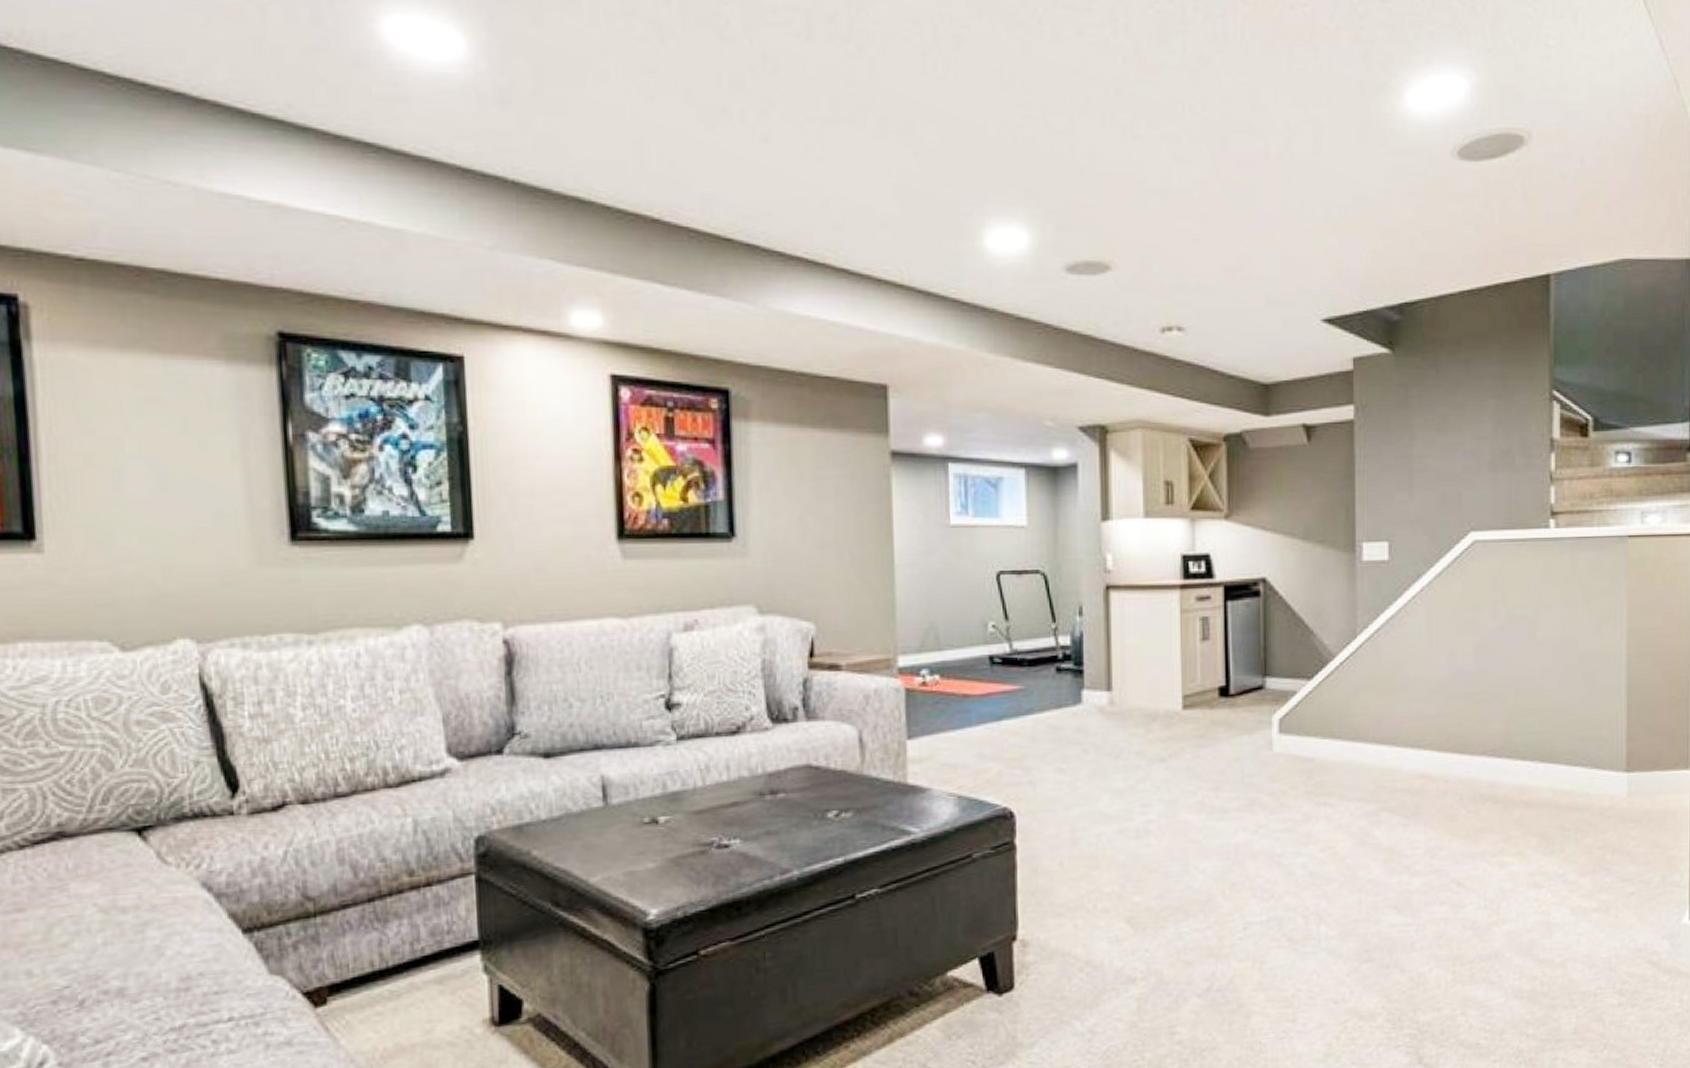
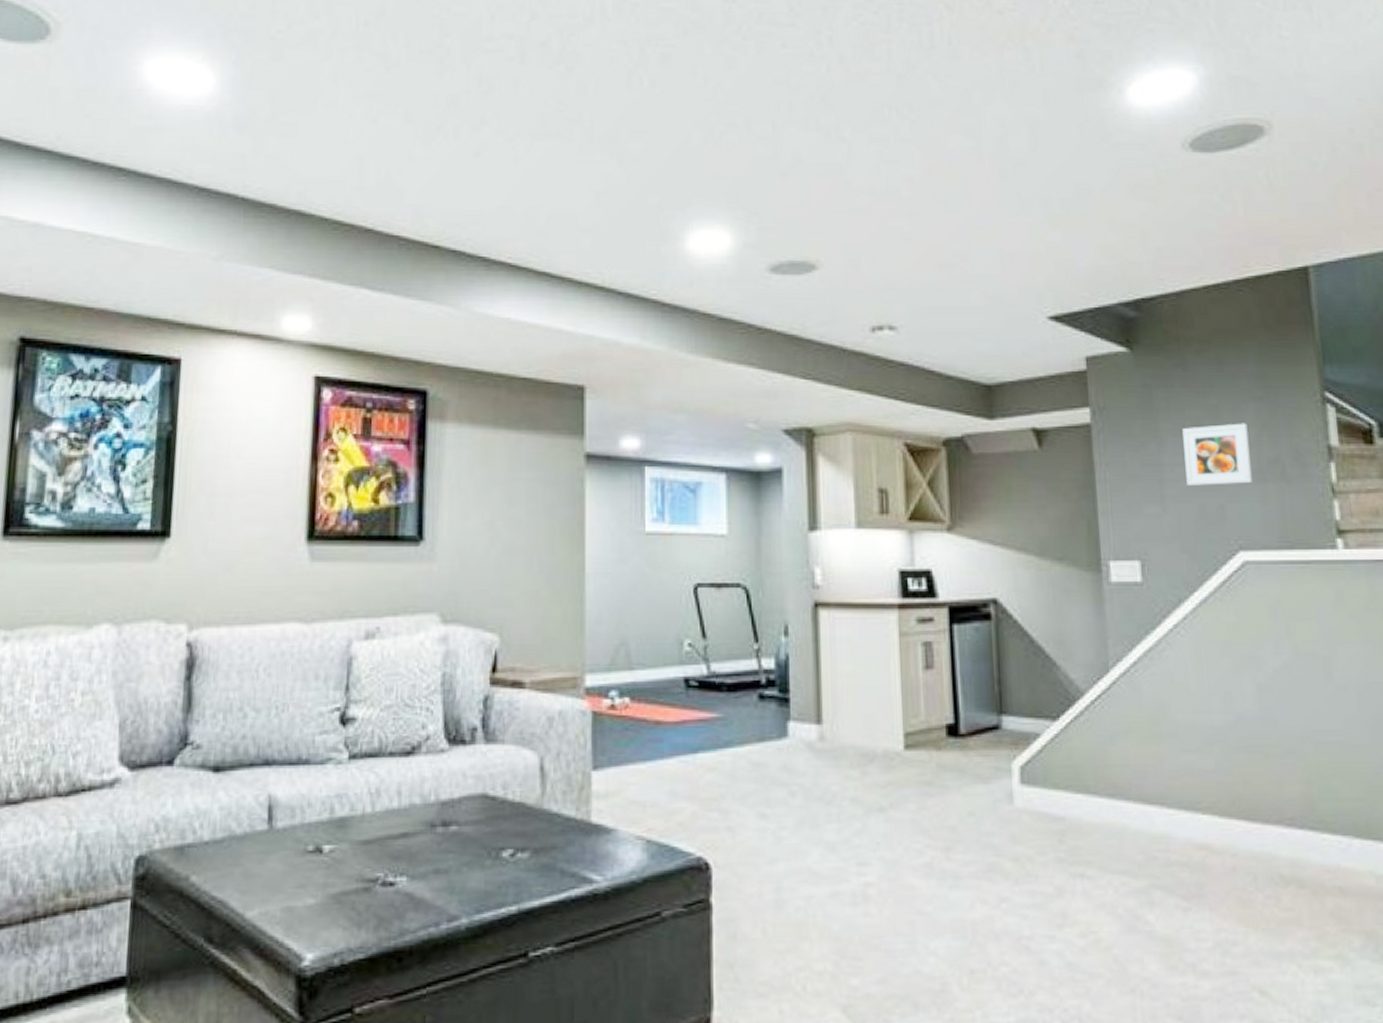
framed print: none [1432,418,1486,475] -> present [1182,423,1252,486]

